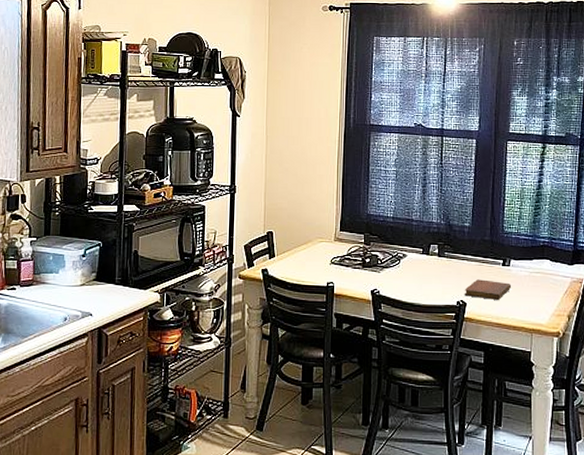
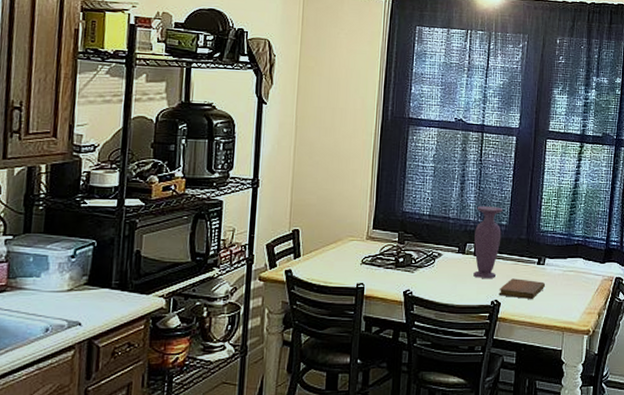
vase: none [438,208,466,279] -> present [473,206,503,278]

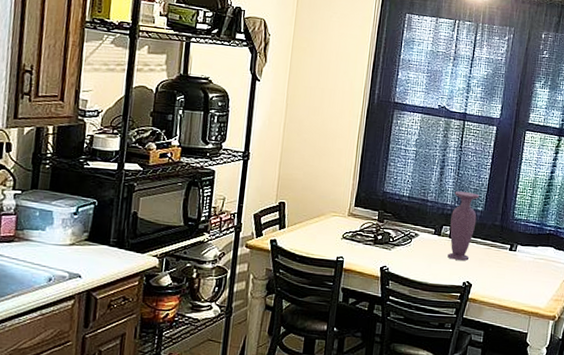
notebook: present [499,278,546,299] -> none [470,262,516,283]

